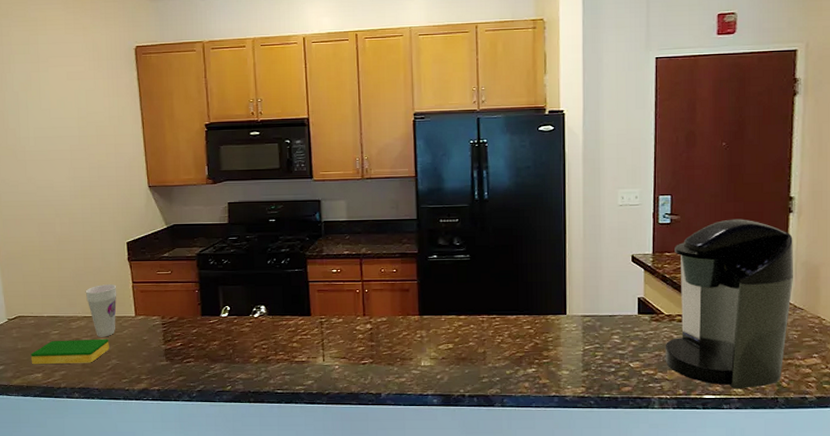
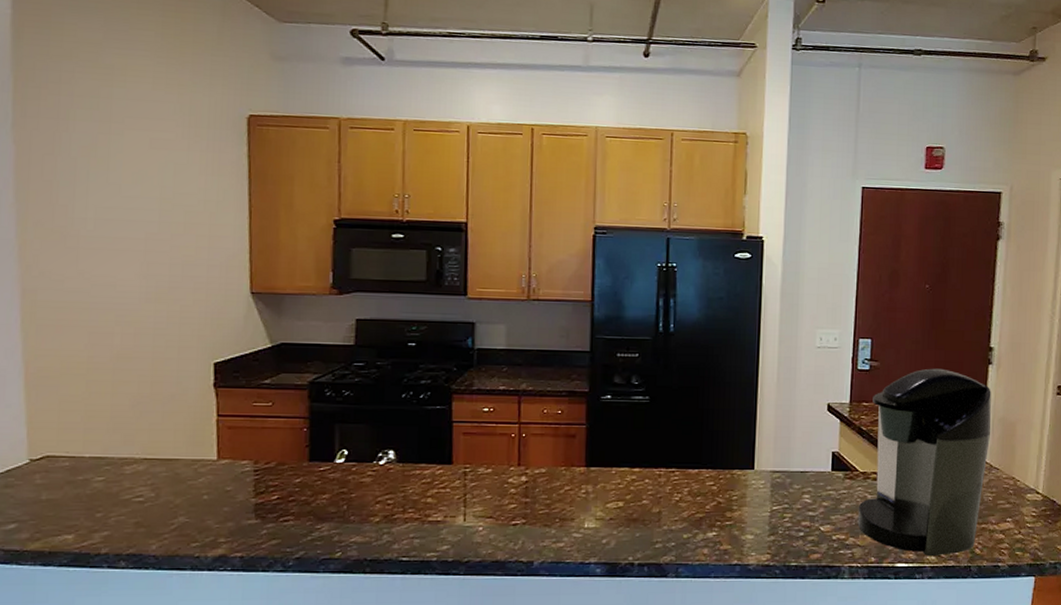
dish sponge: present [31,338,109,365] -> none [59,488,177,523]
cup: present [85,284,117,337] -> none [148,417,195,487]

